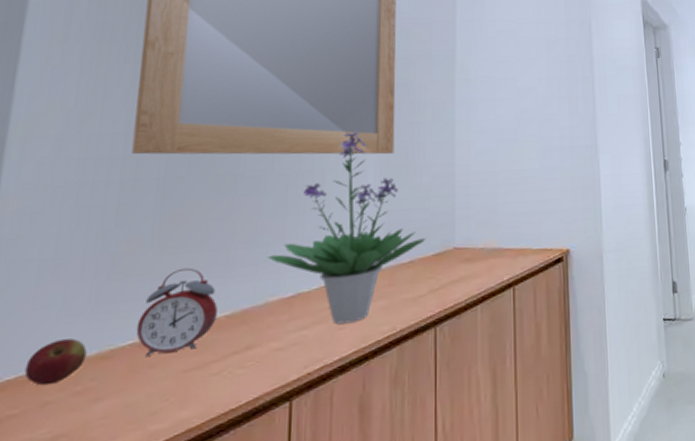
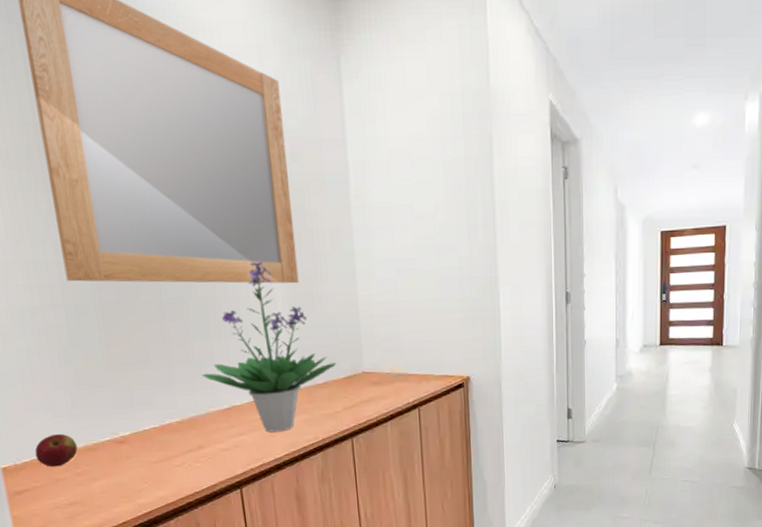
alarm clock: present [136,267,218,356] -> none [109,382,170,450]

